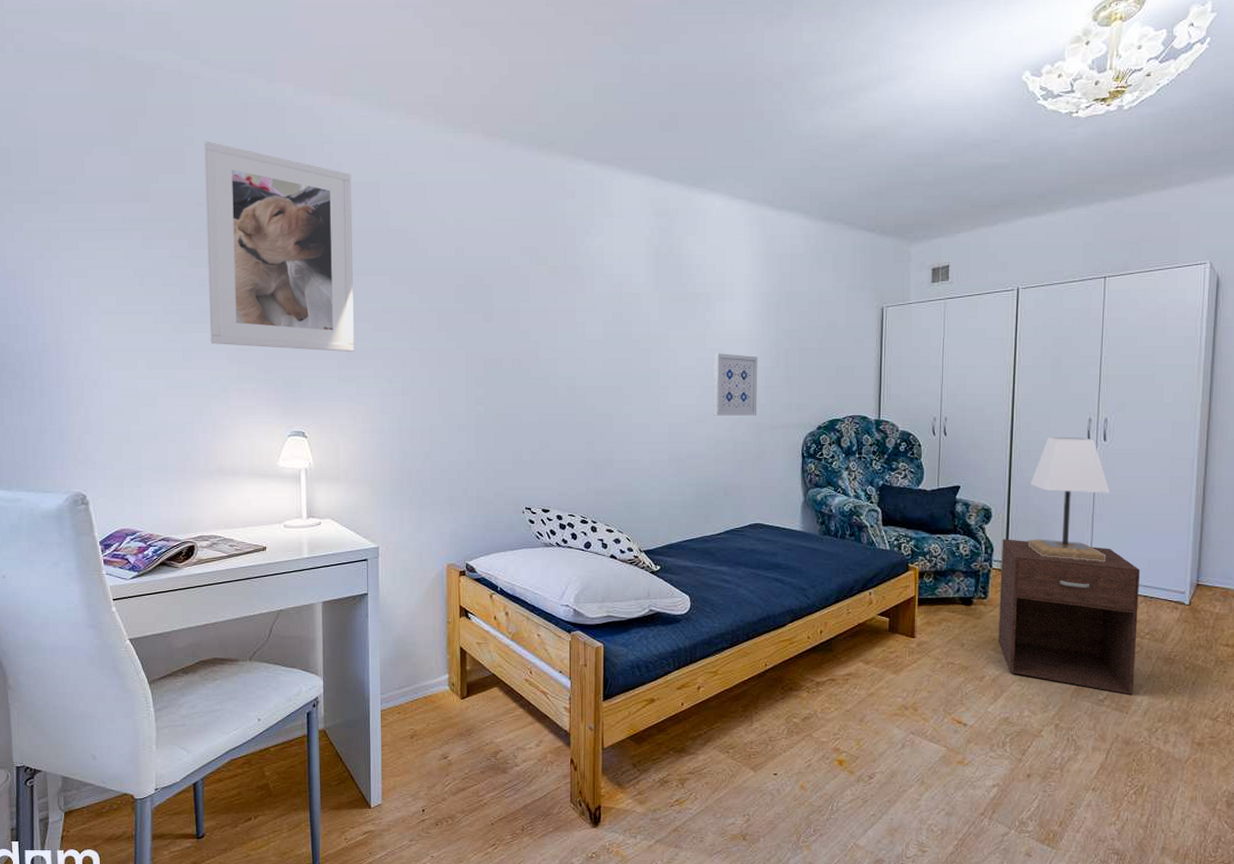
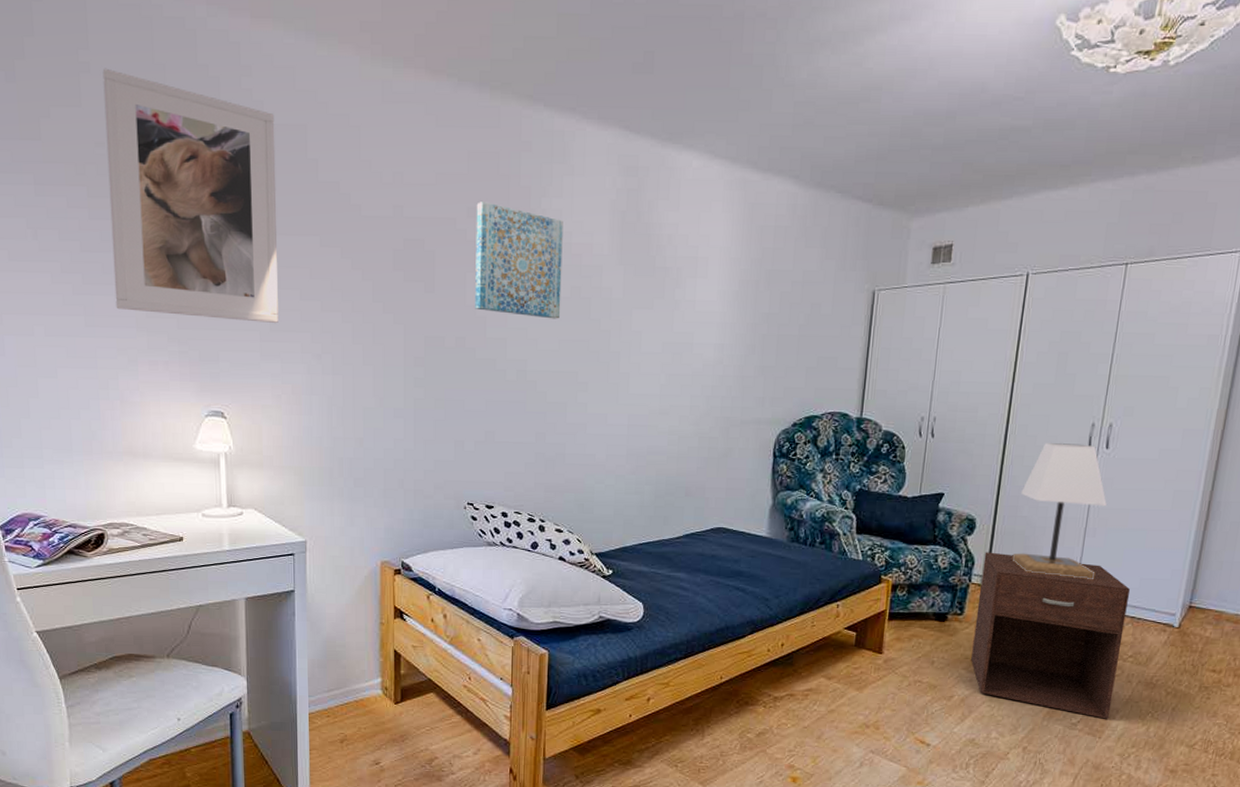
wall art: none [528,242,605,341] -> present [475,202,563,319]
wall art: present [713,353,758,416] -> none [678,337,731,409]

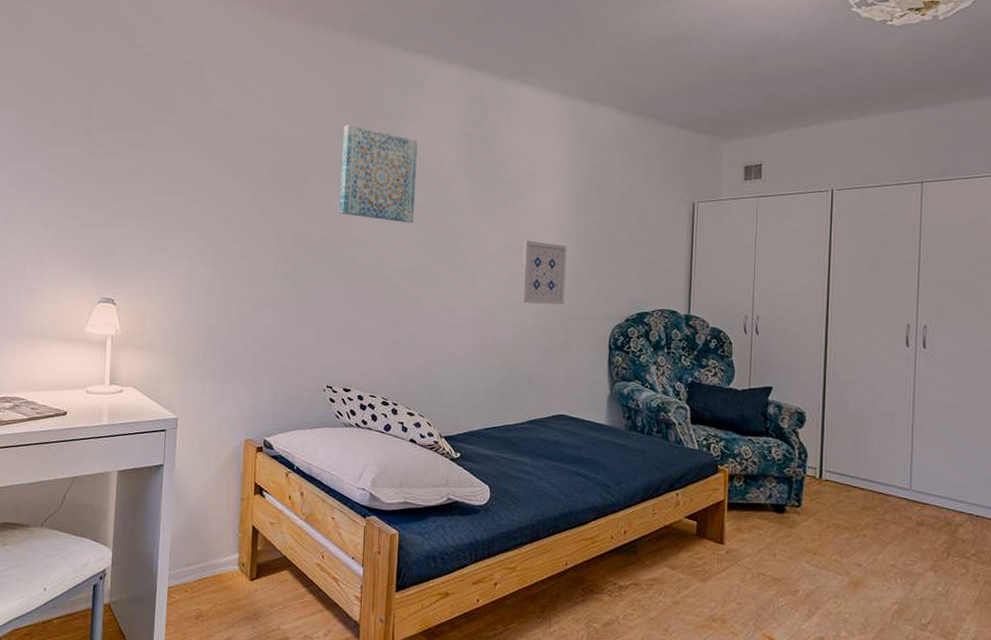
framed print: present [102,68,278,324] -> none [31,18,178,224]
wall art: none [678,337,731,409] -> present [520,240,567,305]
nightstand: present [971,552,1130,719] -> none [813,445,964,621]
lamp: present [1012,443,1107,579] -> none [844,342,930,475]

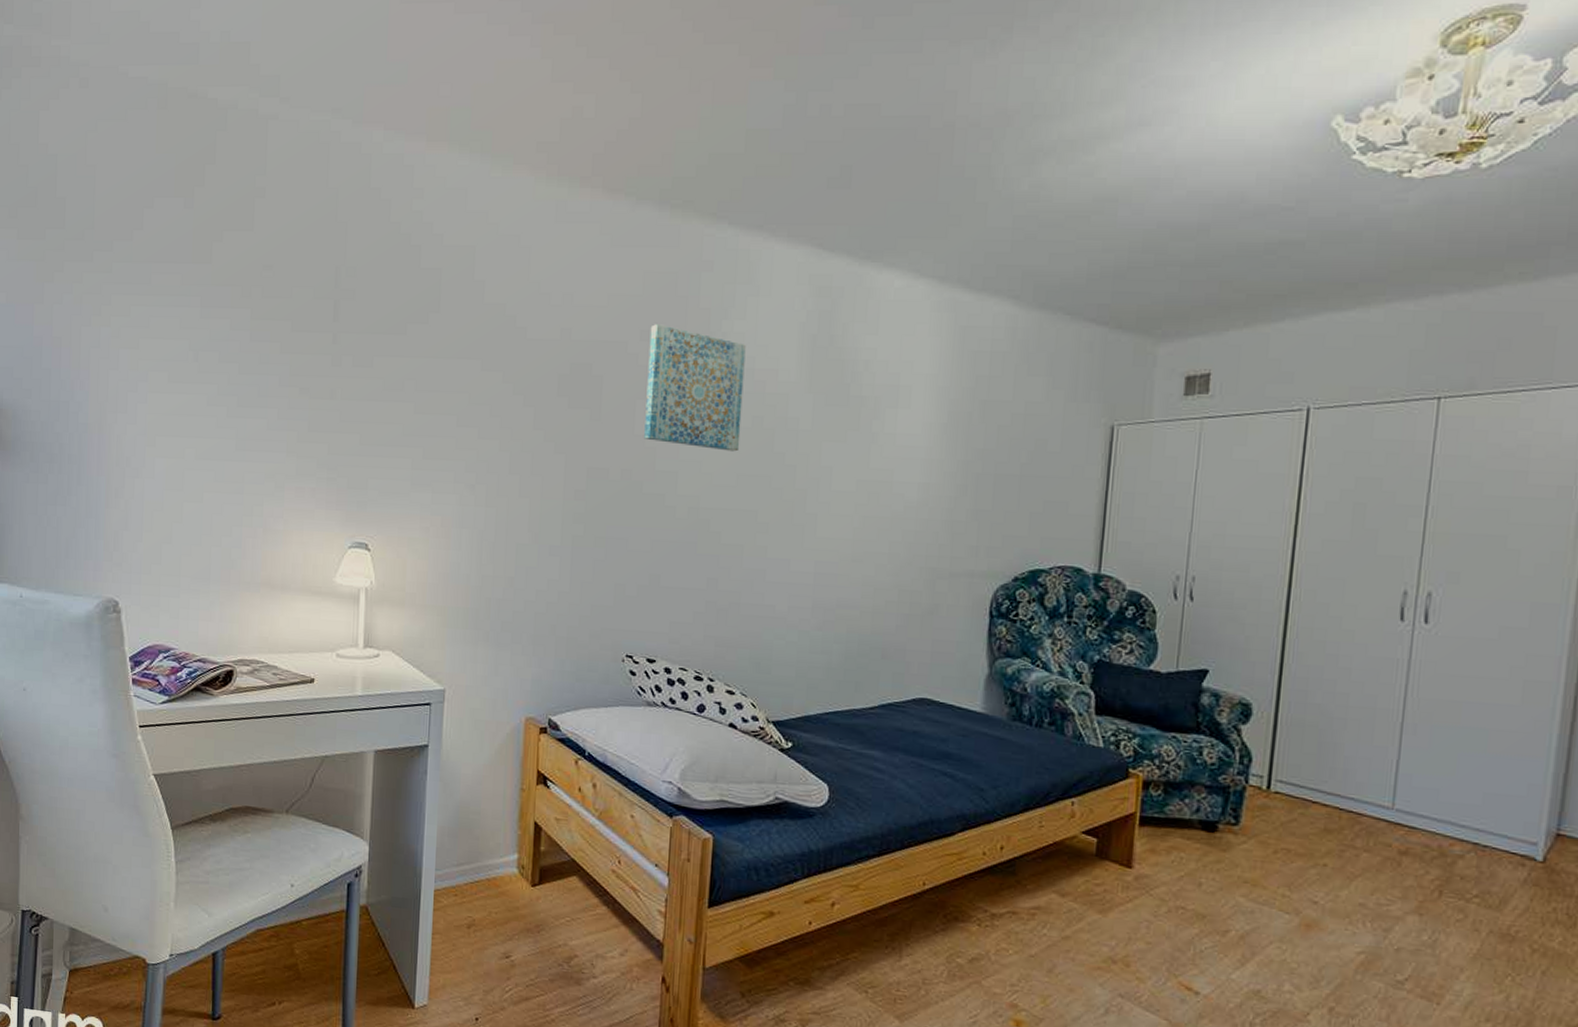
wall art: present [520,240,567,305] -> none [874,474,938,558]

